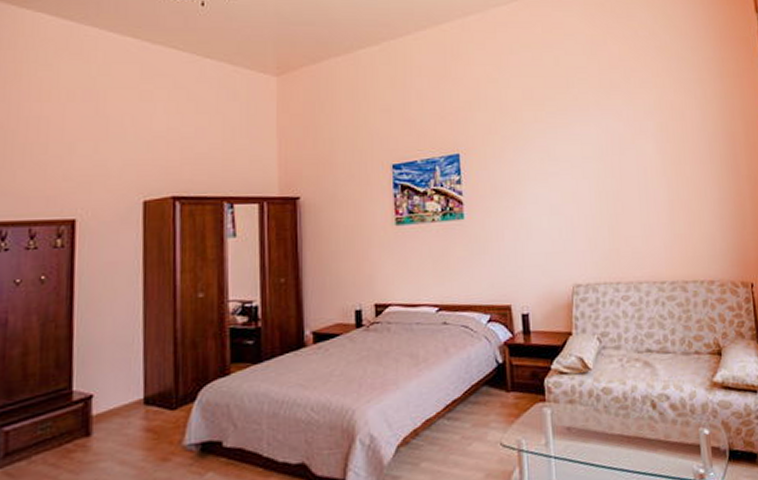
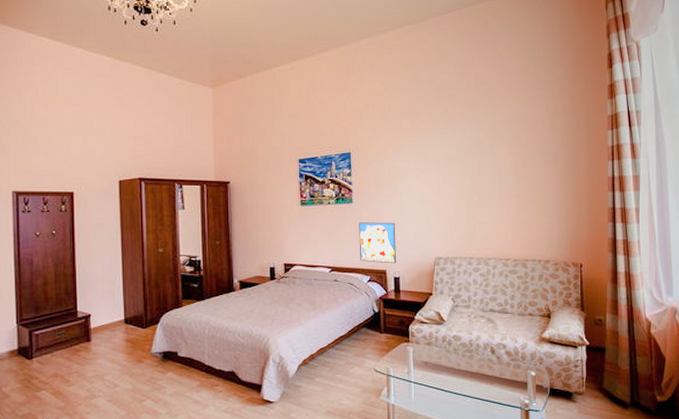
wall art: none [473,241,523,296] -> present [359,222,396,264]

